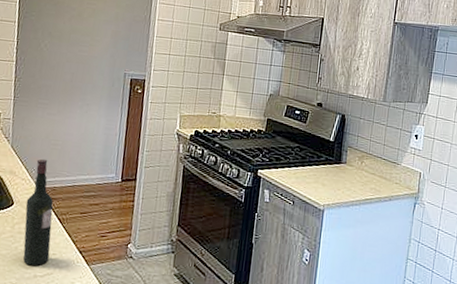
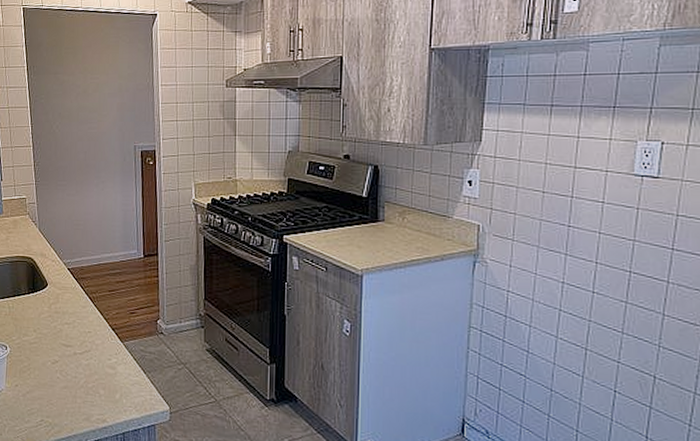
wine bottle: present [23,158,54,266] -> none [58,239,86,344]

